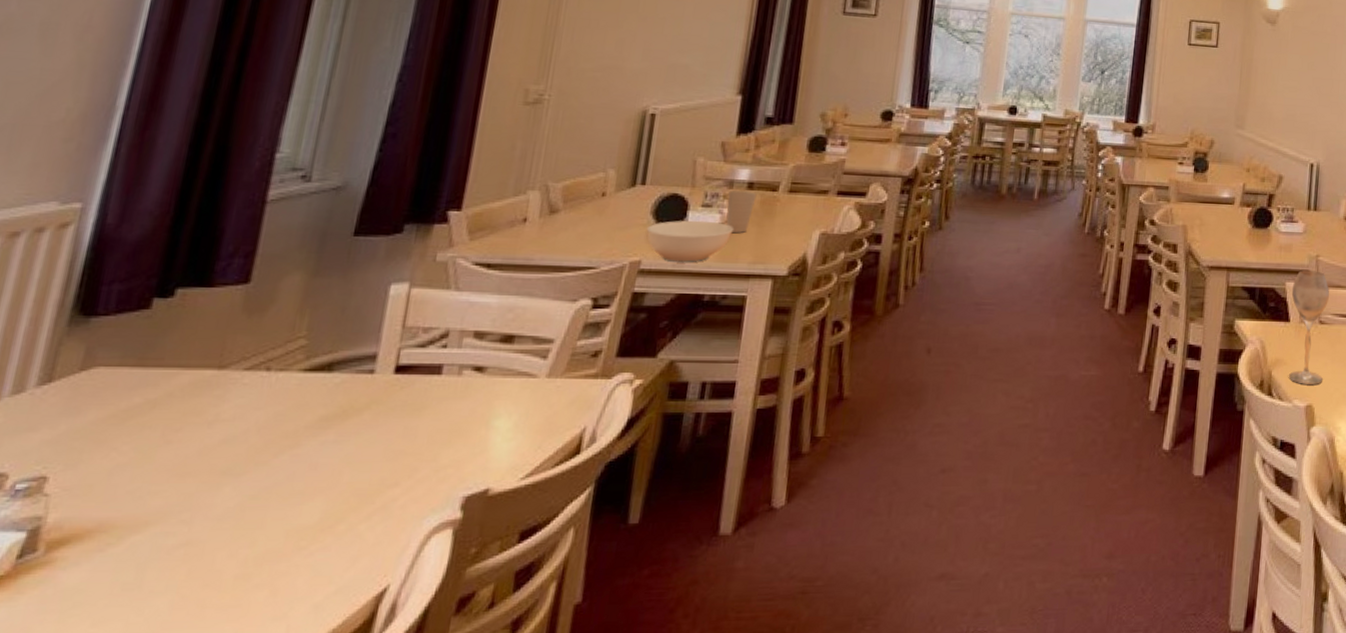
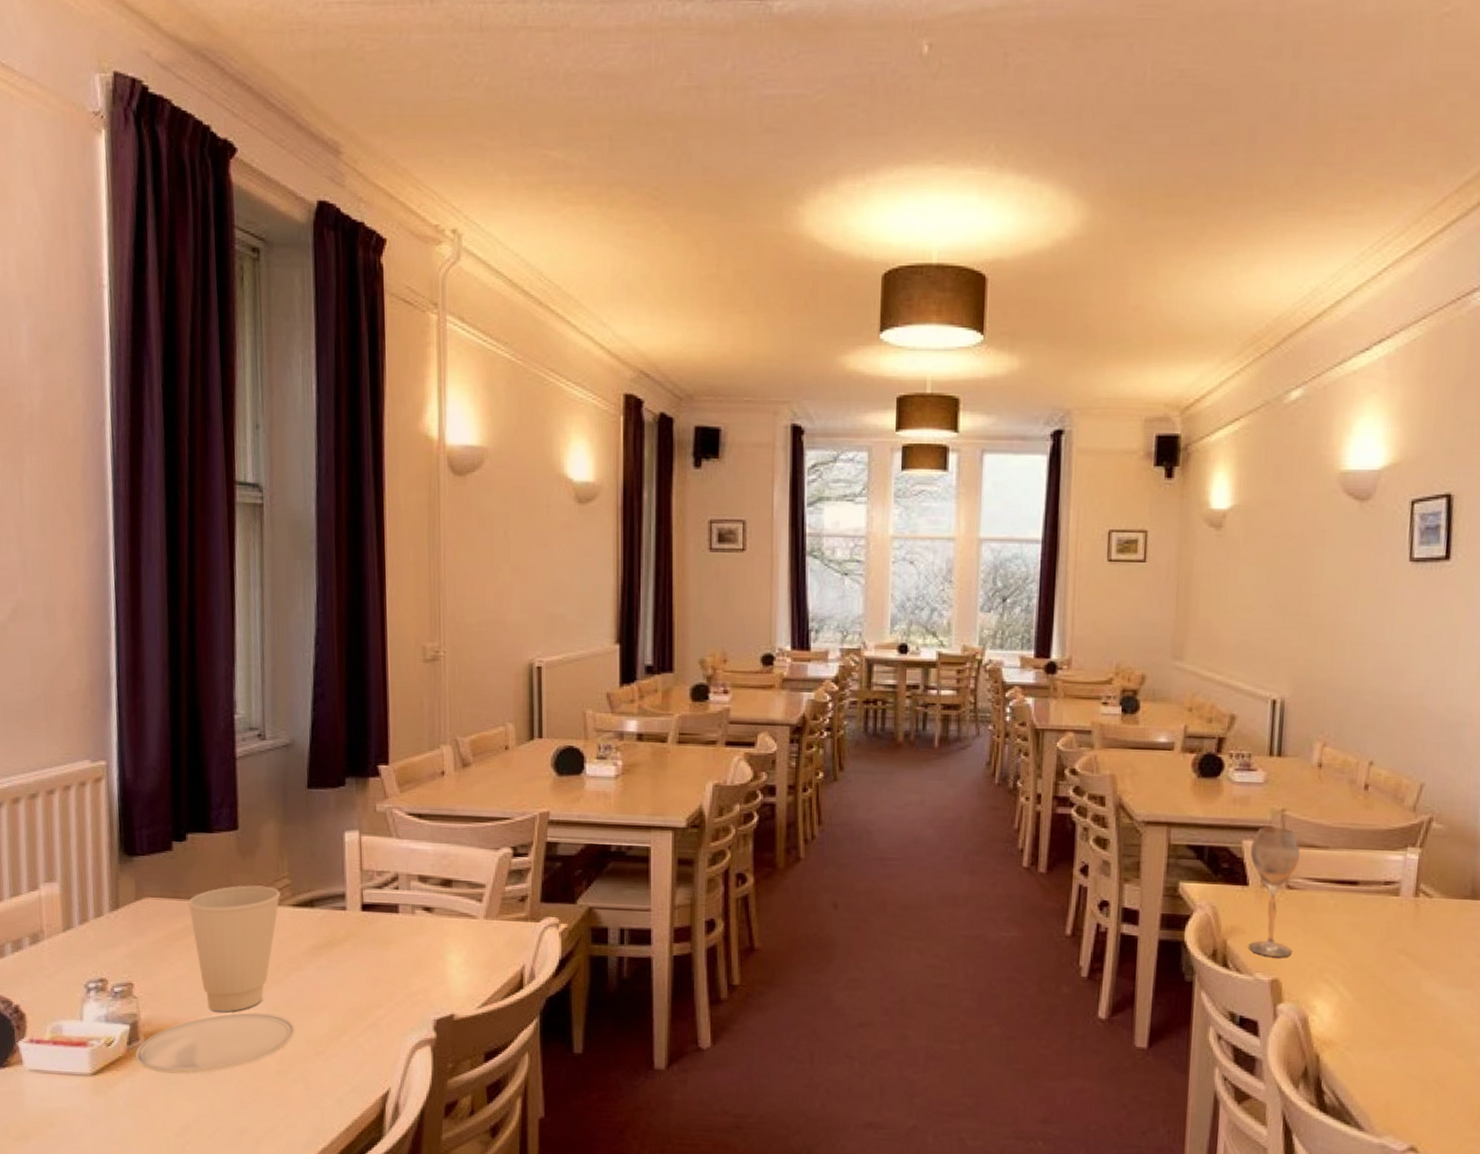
plate: none [25,503,275,592] -> present [135,1012,295,1074]
cup: none [152,348,292,506] -> present [188,885,281,1012]
bowl: present [646,220,733,262] -> none [549,772,629,814]
cup: present [726,191,757,233] -> none [620,742,647,785]

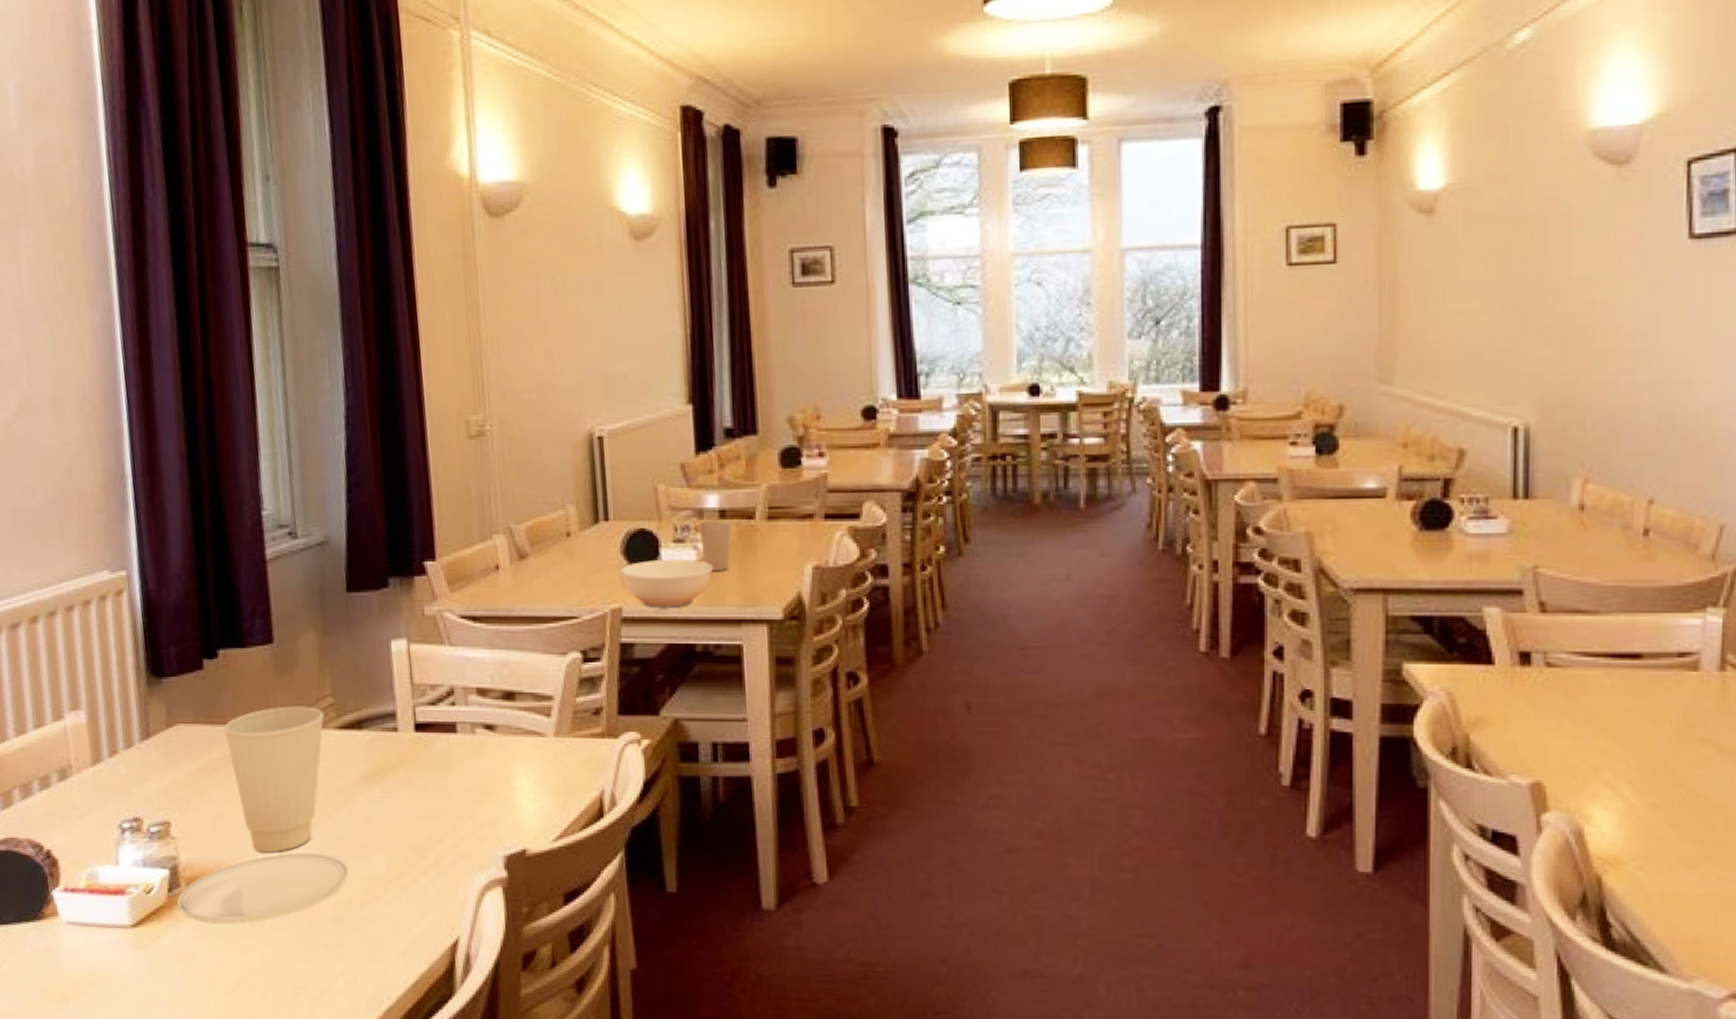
bowl: none [549,772,629,814] -> present [620,559,713,607]
cup: none [620,742,647,785] -> present [699,521,732,571]
wineglass: present [1249,827,1301,957] -> none [1494,589,1562,754]

